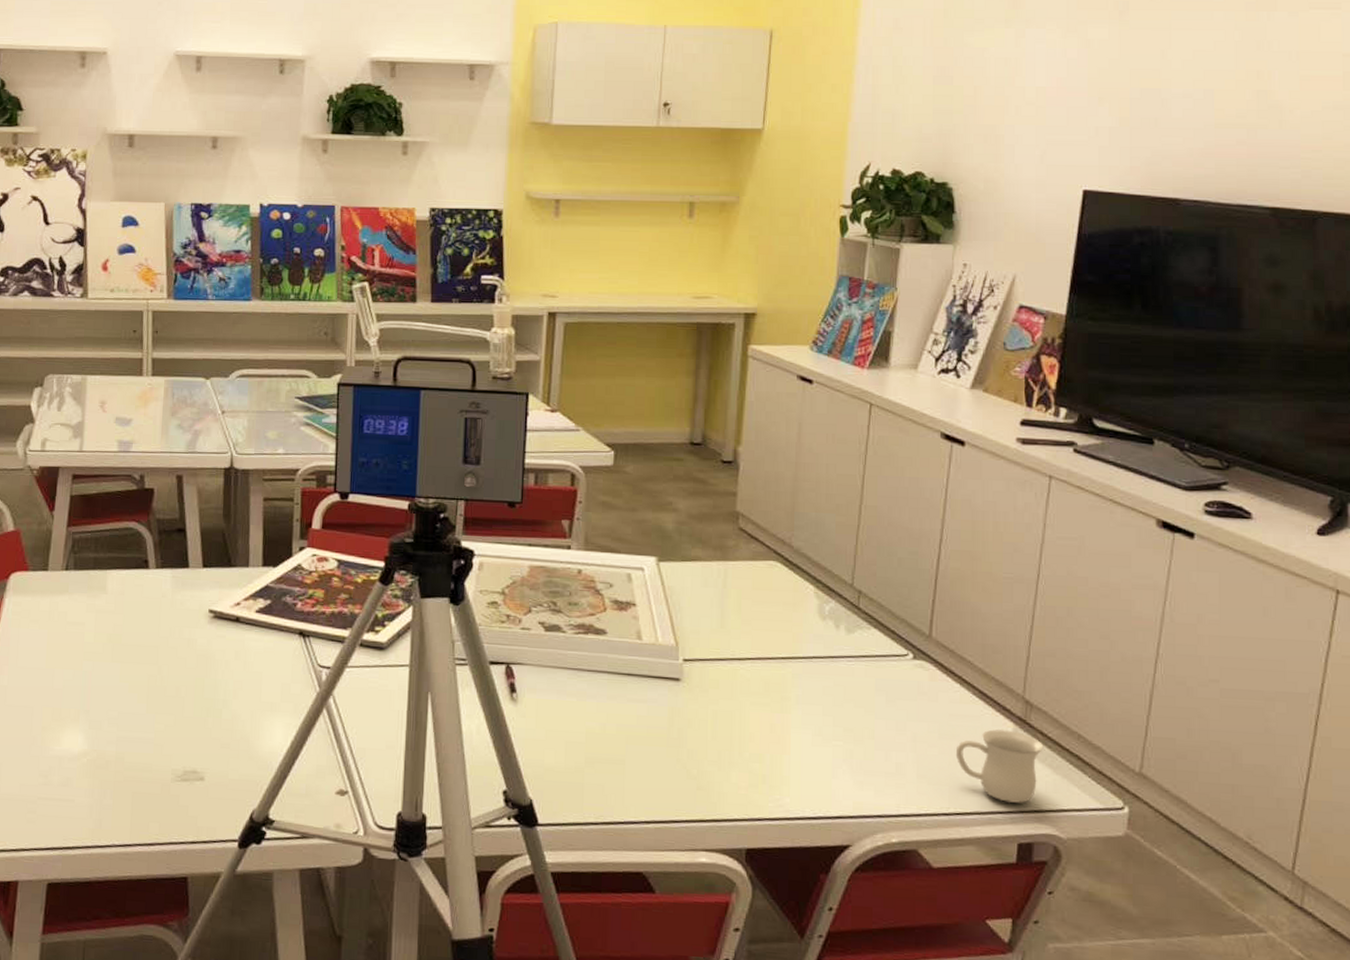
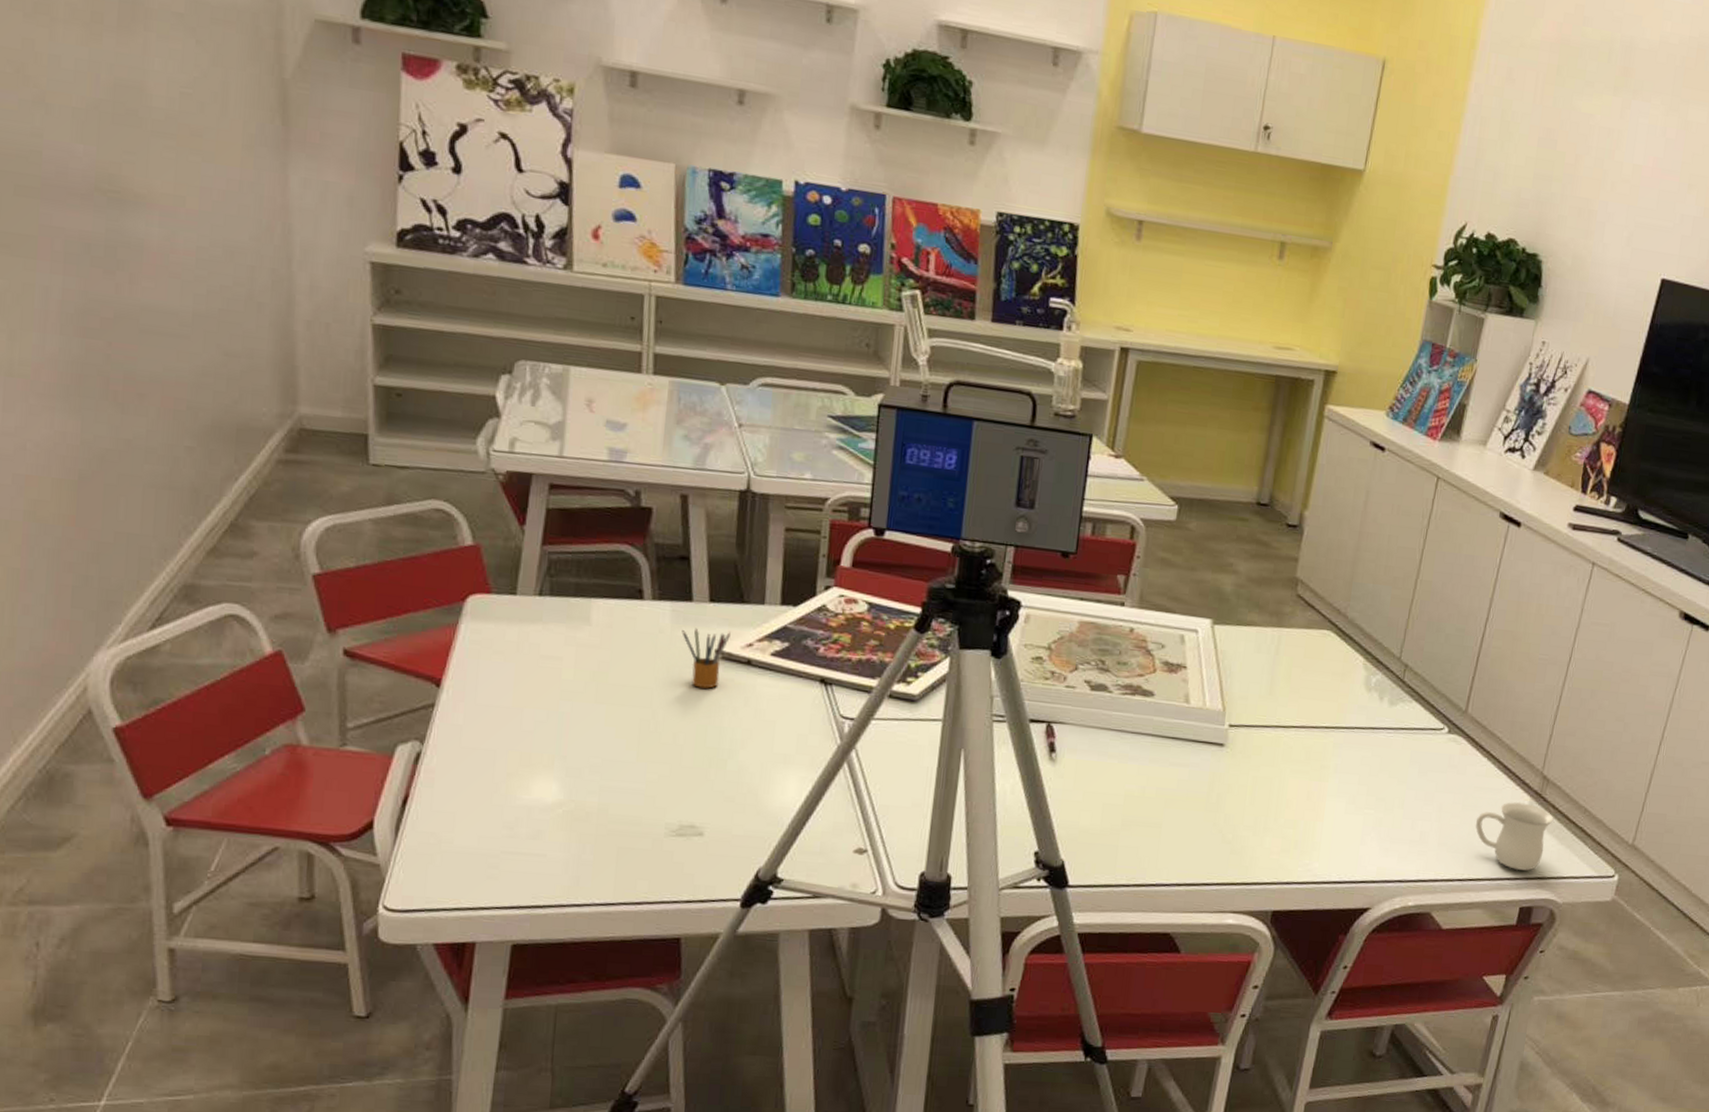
pencil box: none [181,591,221,645] -> present [682,627,731,689]

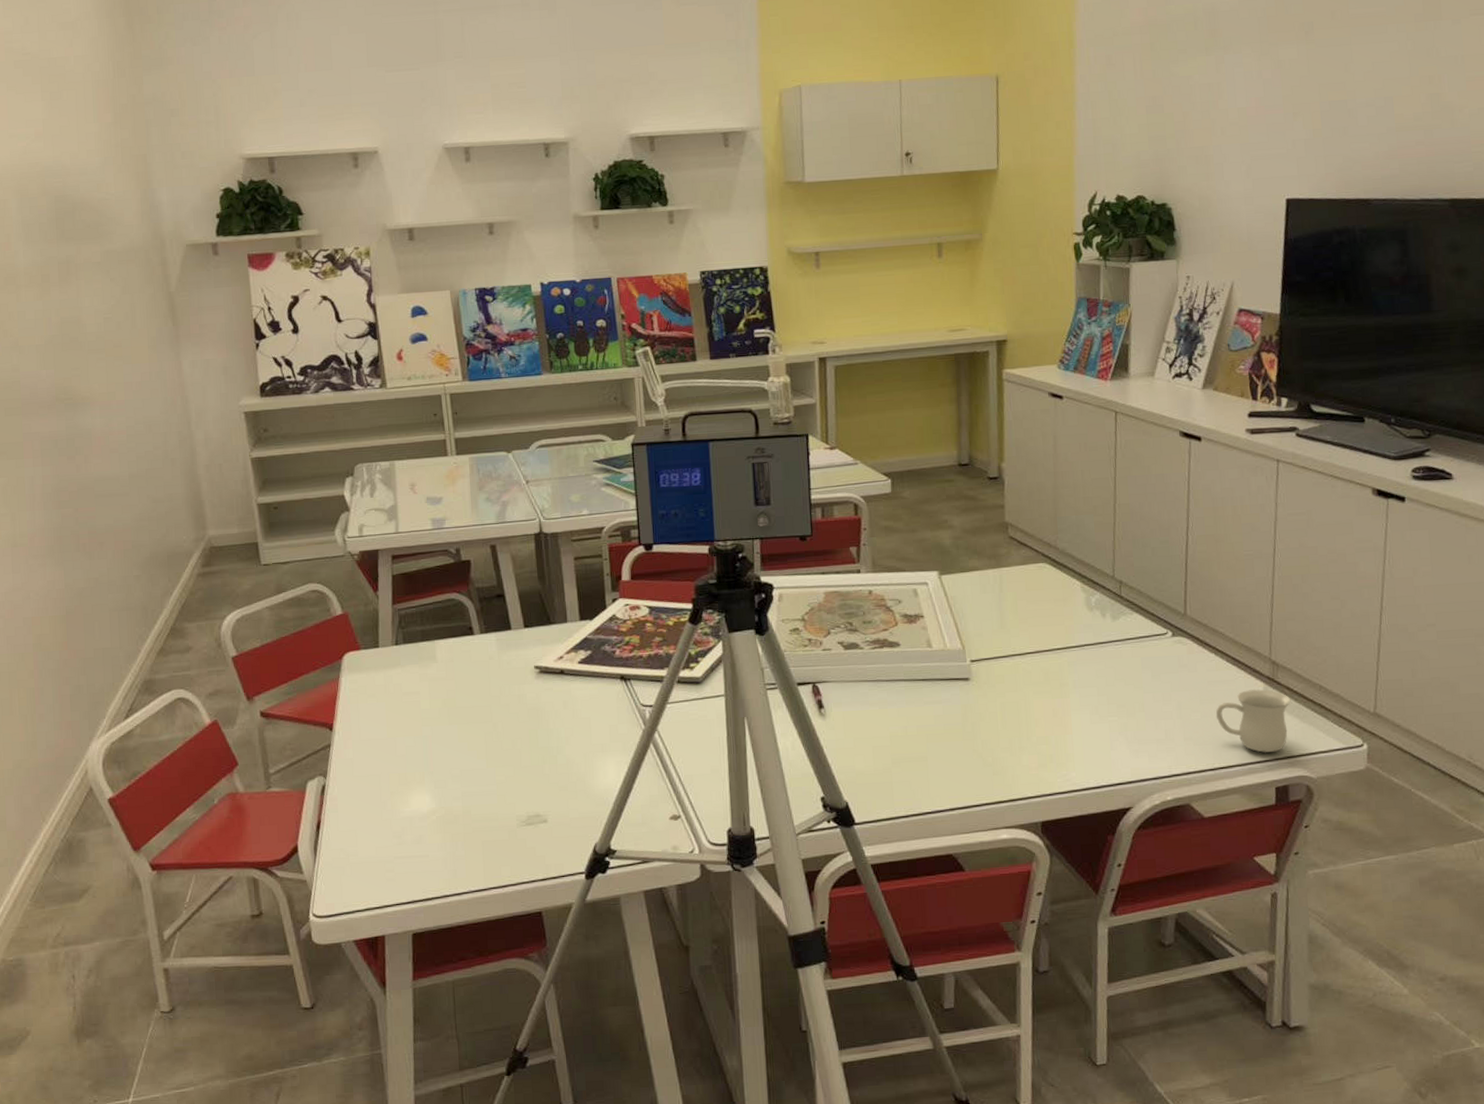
pencil box: present [682,627,731,689] -> none [506,649,544,699]

